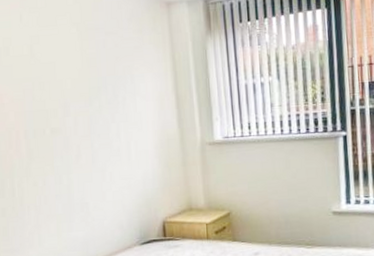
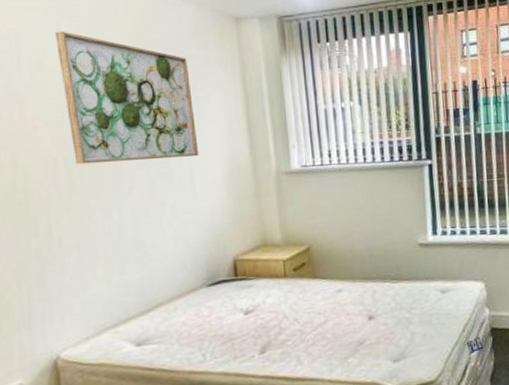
wall art: none [18,21,134,136] -> present [54,31,199,165]

